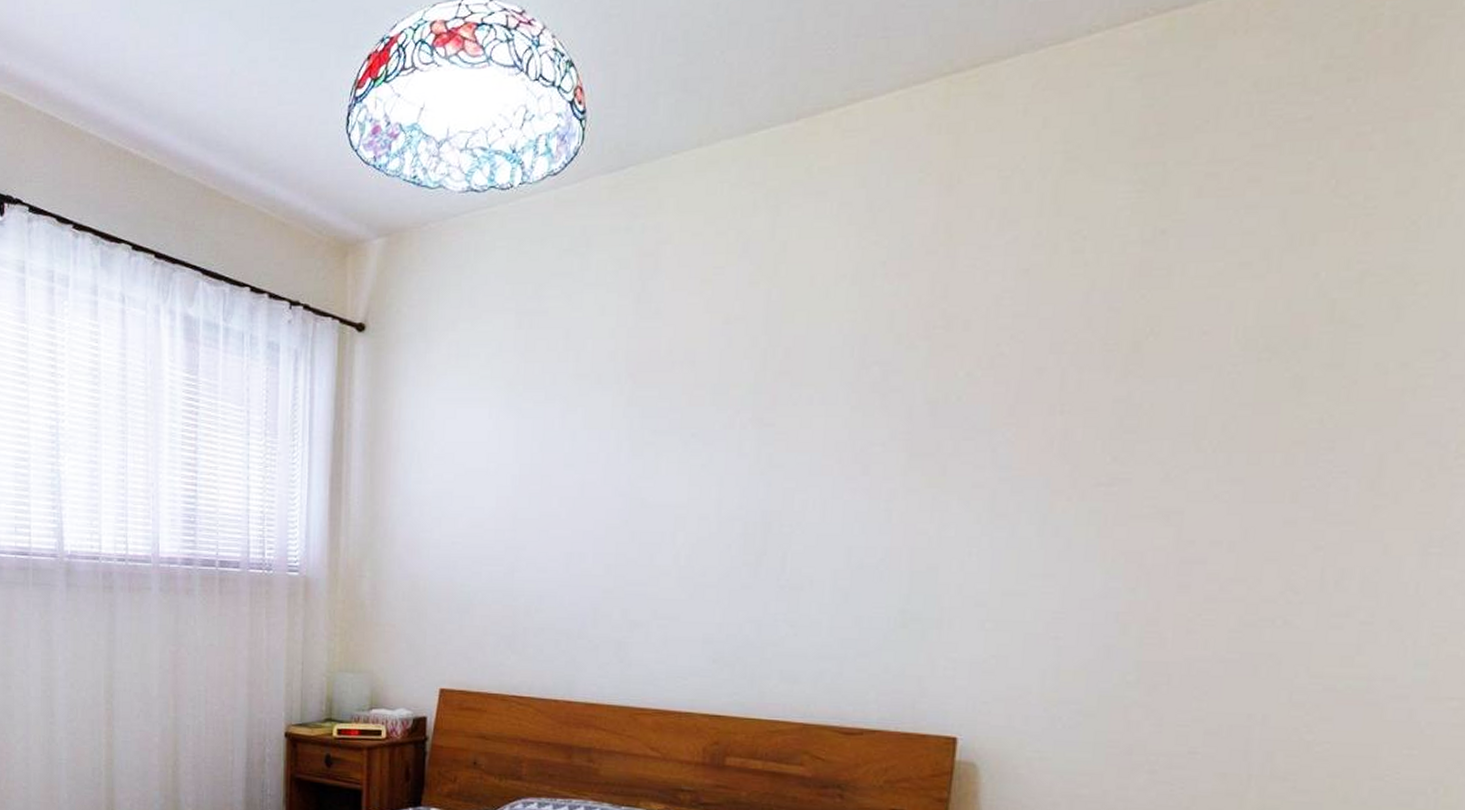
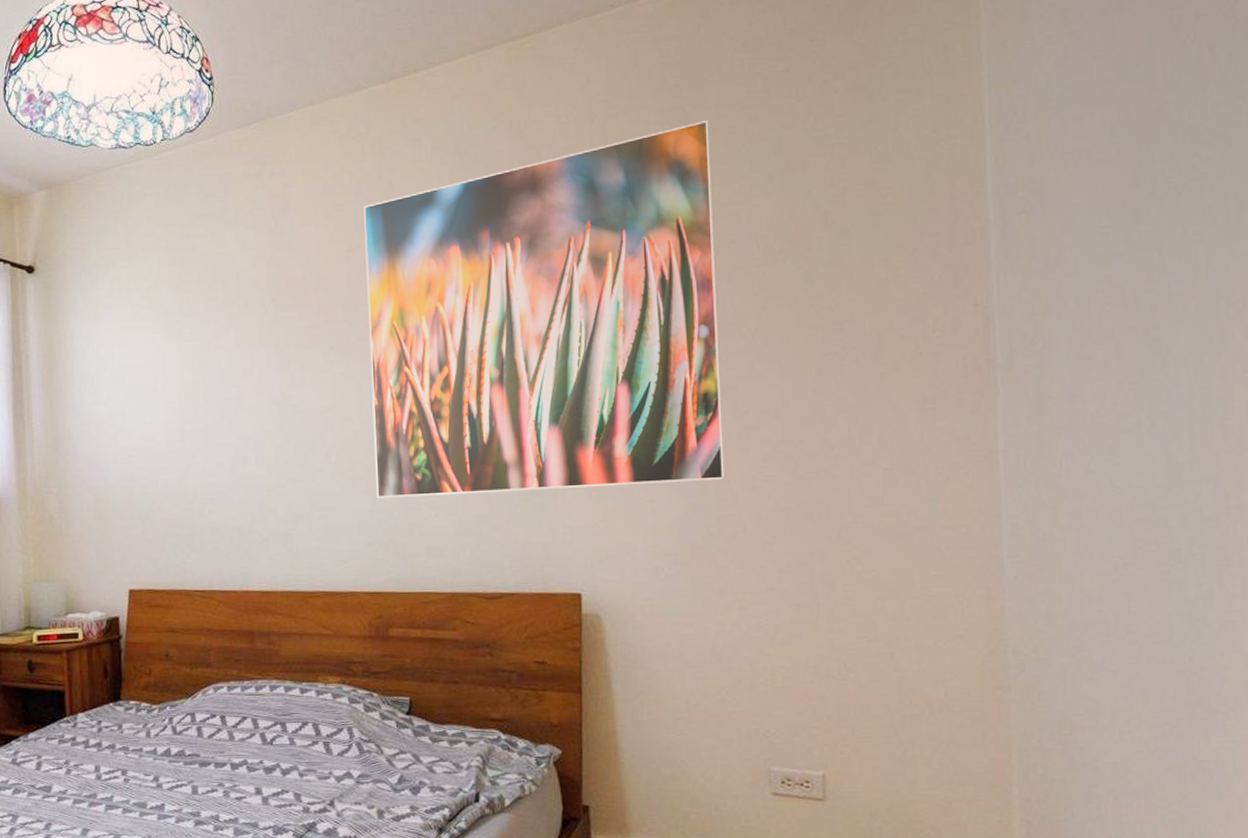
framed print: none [727,179,1195,620] -> present [364,120,725,498]

